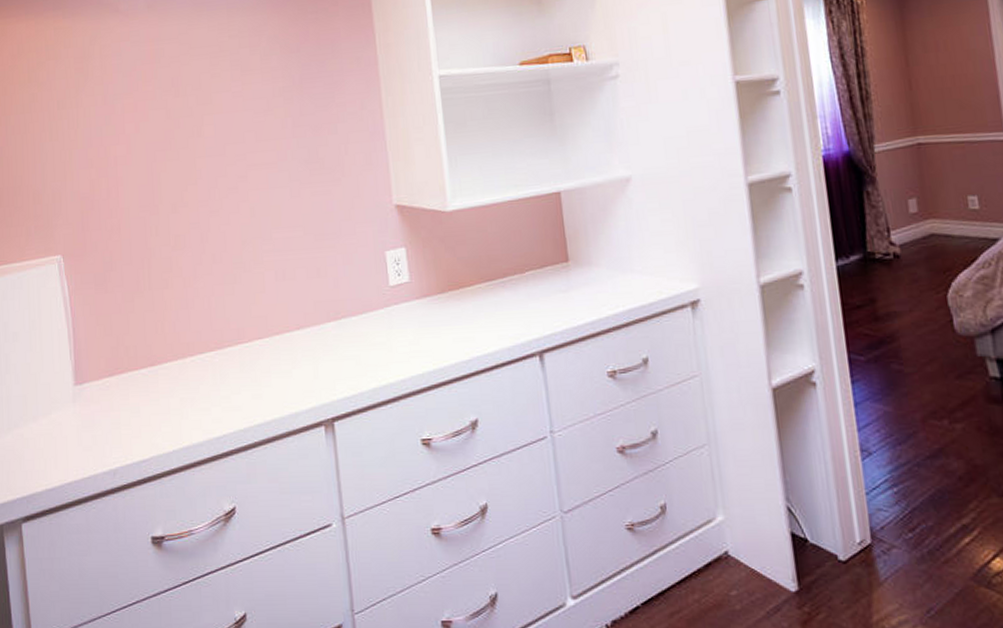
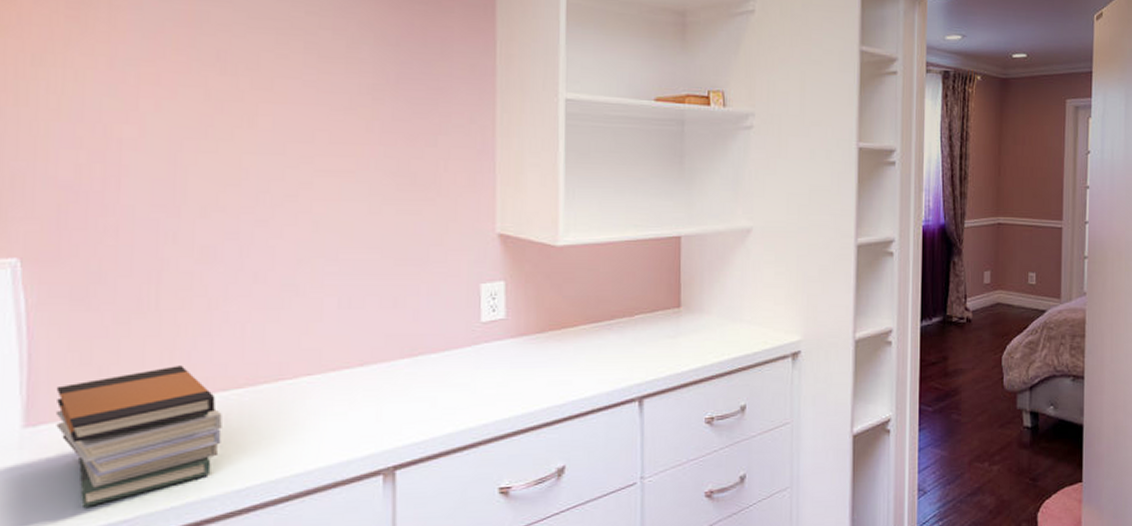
book stack: none [91,334,203,449] -> present [56,366,222,507]

